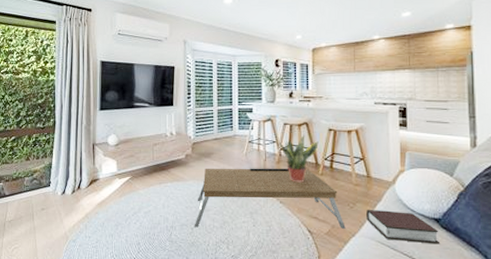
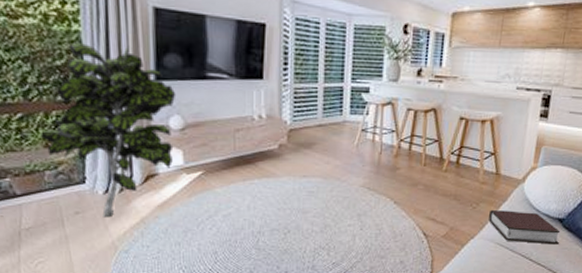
indoor plant: none [25,87,113,213] -> present [40,41,176,218]
coffee table: present [194,168,346,229] -> none [287,162,465,232]
potted plant: present [279,134,319,183] -> none [399,123,447,180]

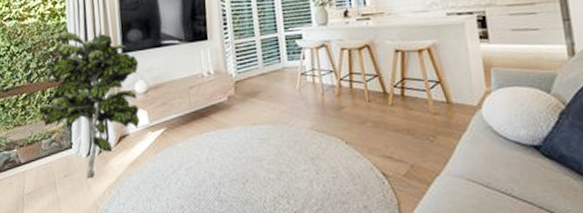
bible: present [488,210,561,245] -> none [450,141,544,177]

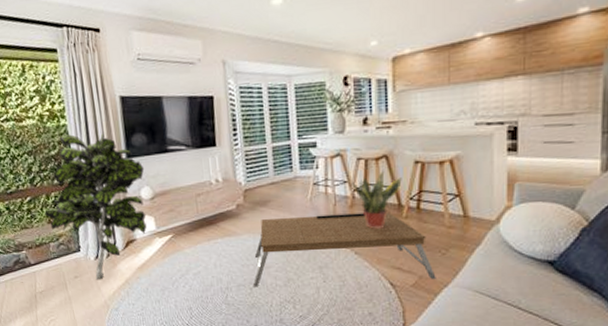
coffee table: none [245,99,427,182] -> present [252,211,436,287]
potted plant: none [337,59,385,118] -> present [352,170,402,229]

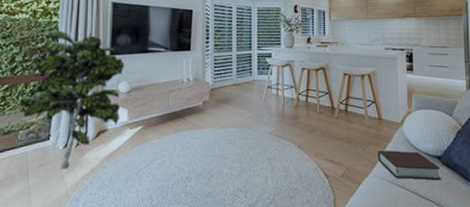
coffee table: present [252,211,436,287] -> none [210,112,359,177]
potted plant: present [352,170,402,229] -> none [297,79,335,127]
bible: none [462,255,554,291] -> present [378,150,442,181]

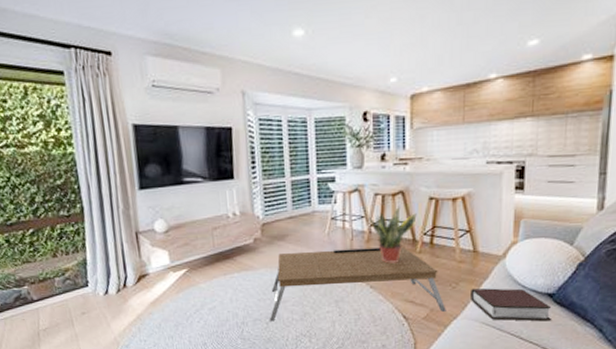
indoor plant: present [20,29,125,169] -> none [49,161,160,316]
coffee table: none [210,112,359,177] -> present [269,246,446,322]
potted plant: none [297,79,335,127] -> present [369,206,417,264]

